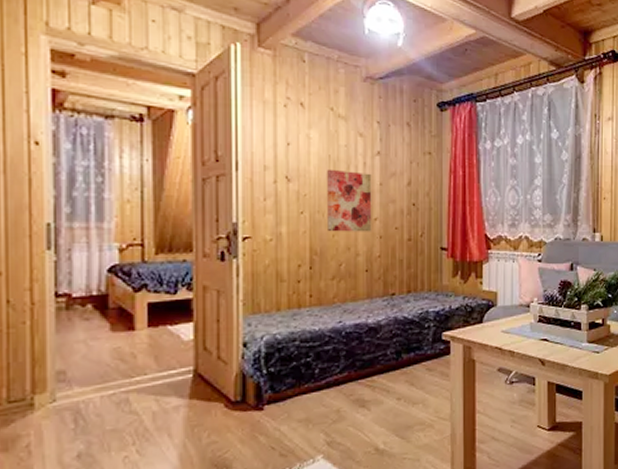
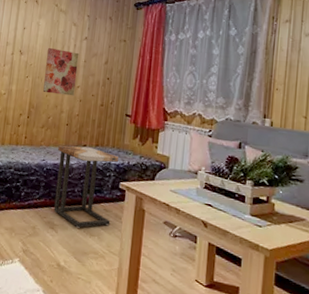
side table: none [358,295,437,399] -> present [53,145,118,228]

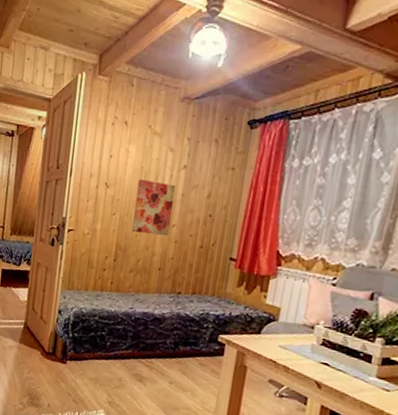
side table: present [53,145,118,228] -> none [142,292,219,382]

